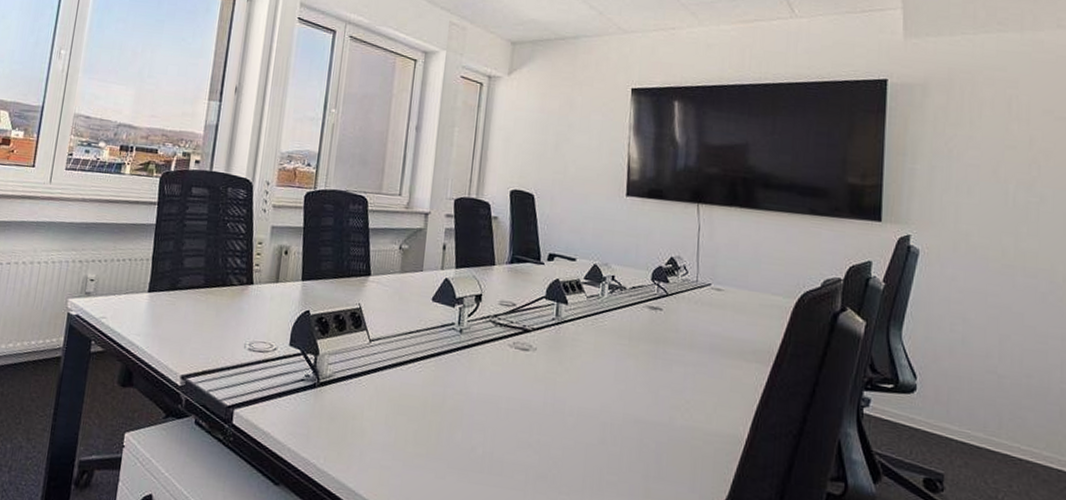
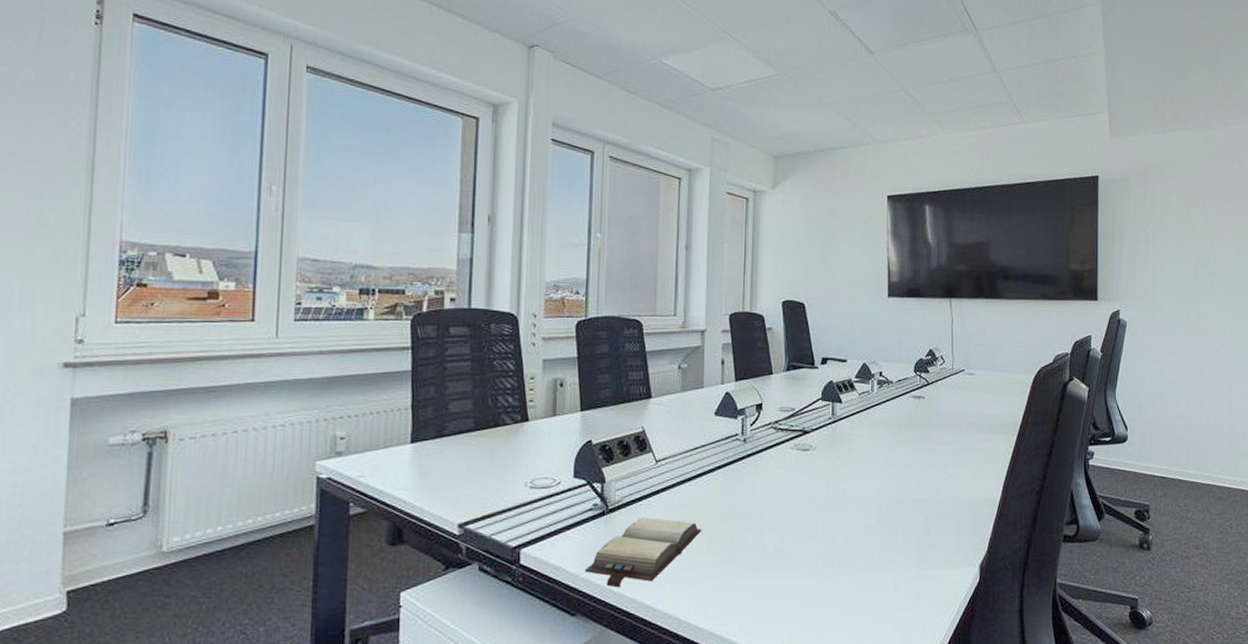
hardback book: none [291,396,410,464] -> present [584,517,702,588]

